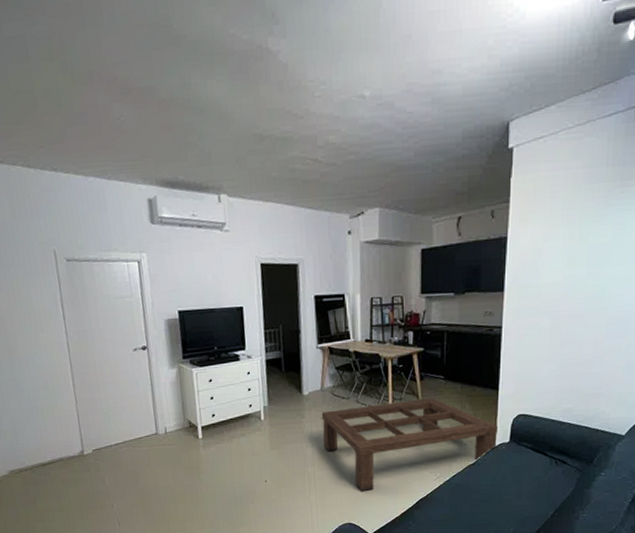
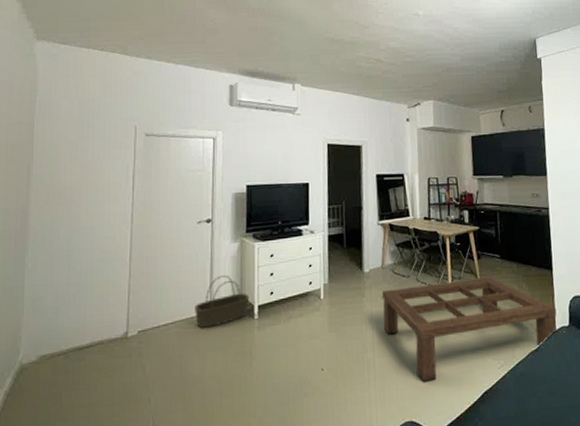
basket: none [141,399,193,448] -> present [195,274,250,329]

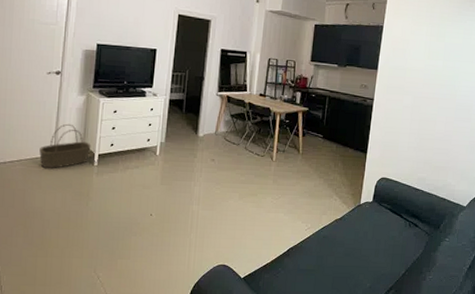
coffee table: present [381,277,557,383] -> none [210,153,364,235]

